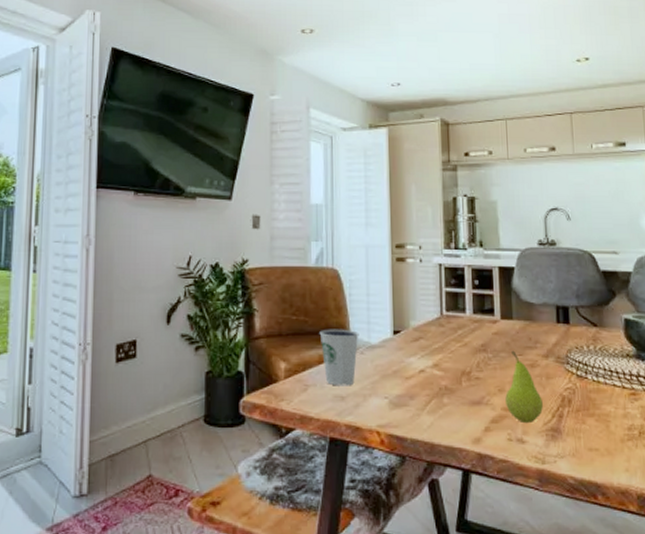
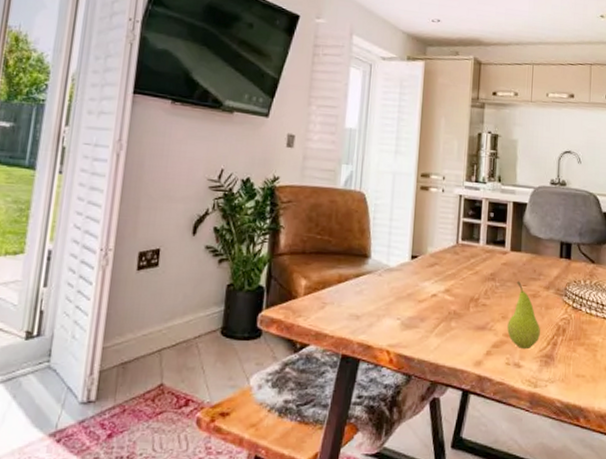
dixie cup: present [319,329,359,386] -> none [341,250,379,306]

